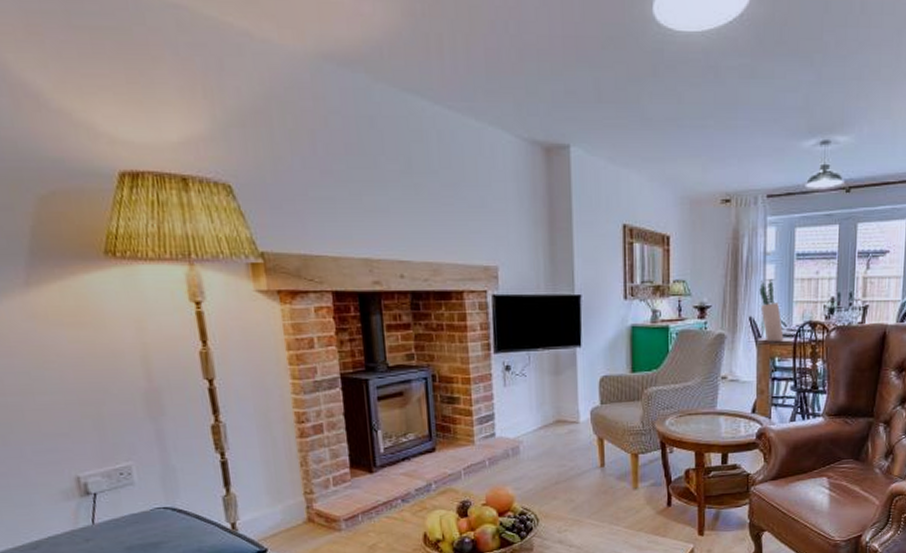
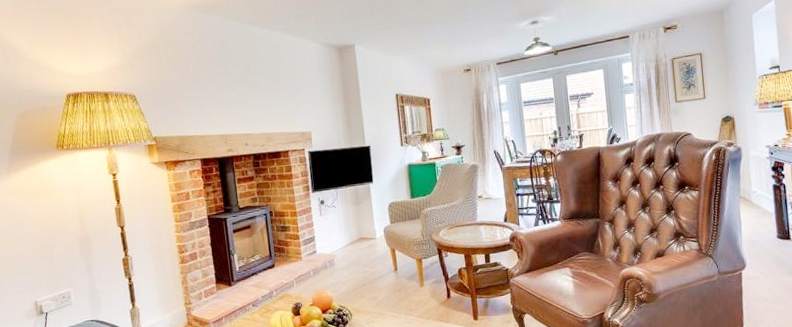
vase: present [759,279,784,343] -> none [499,122,522,169]

